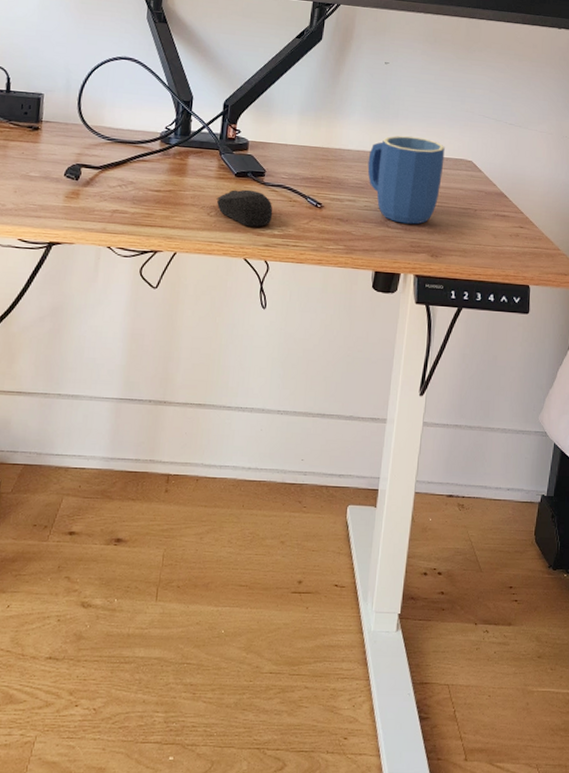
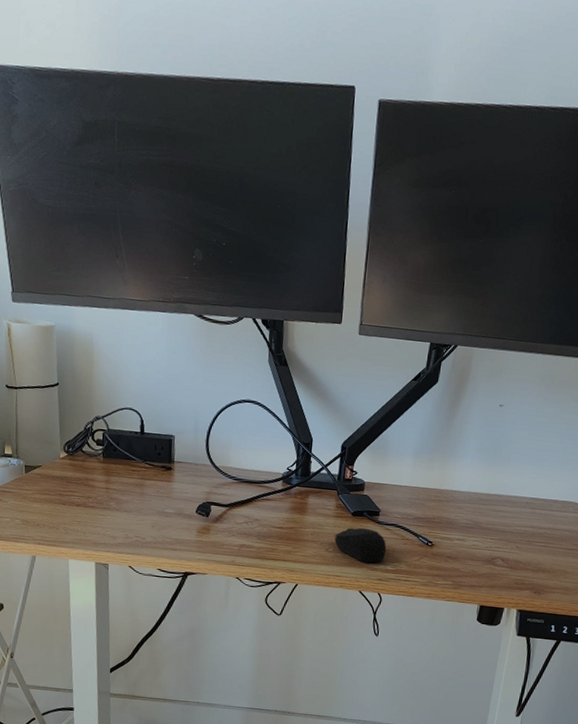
mug: present [367,135,445,225] -> none [477,478,555,563]

